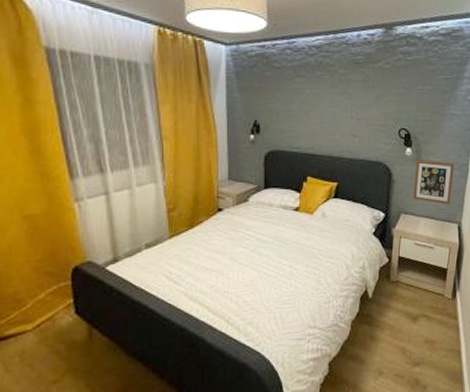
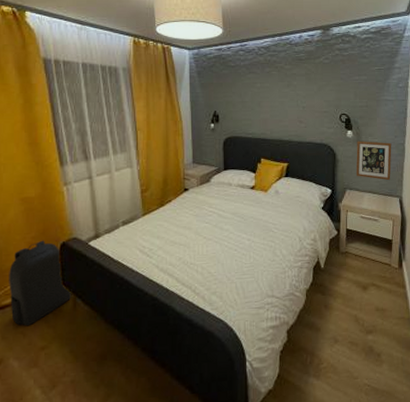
backpack: none [11,263,87,359] -> present [9,240,72,326]

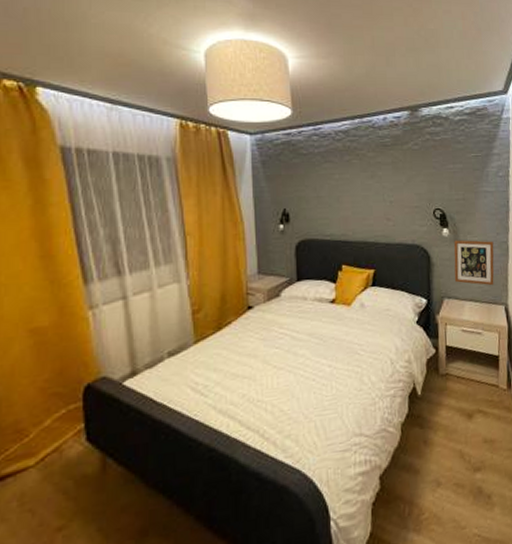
backpack: present [9,240,72,326] -> none [11,383,101,501]

